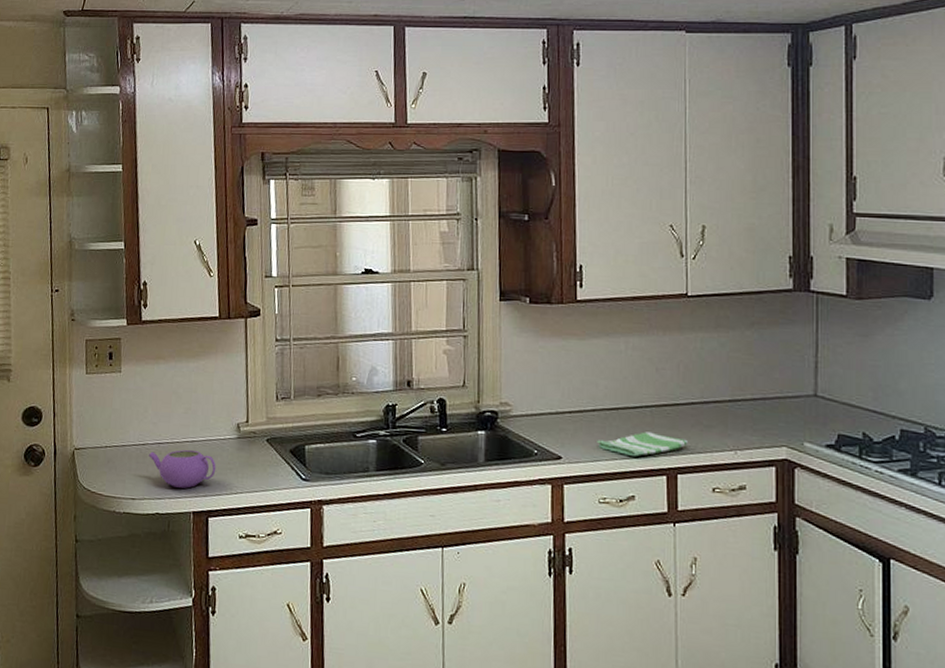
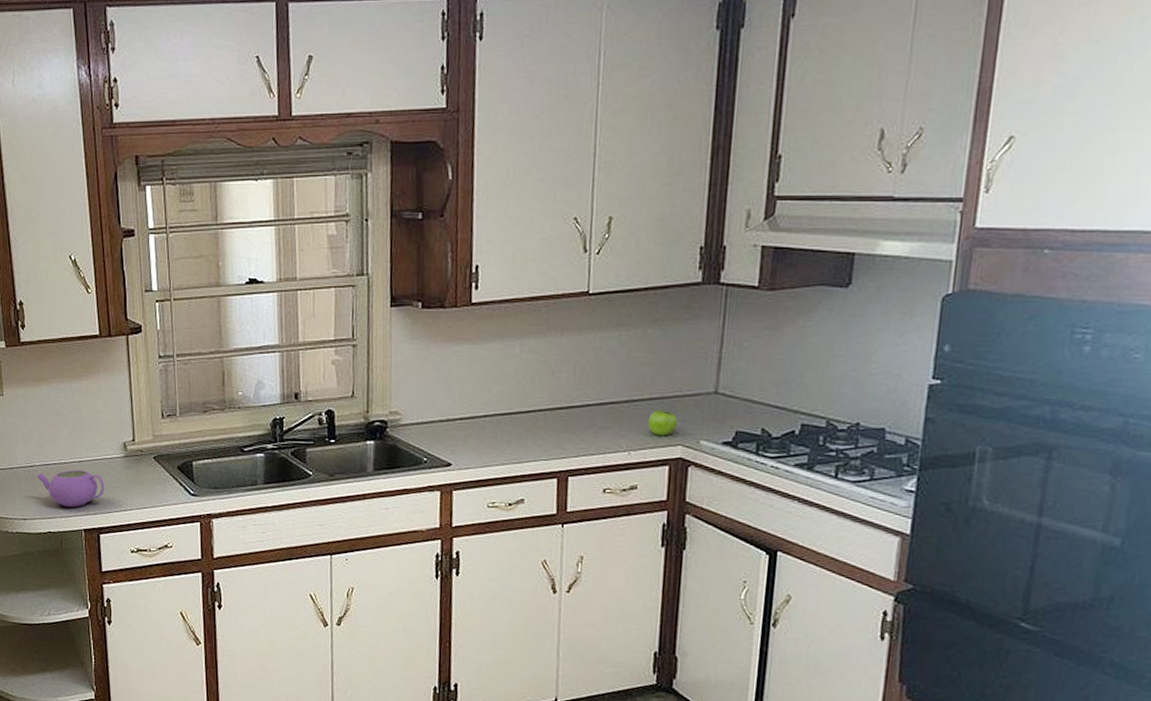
dish towel: present [597,432,688,457] -> none [488,436,581,461]
fruit: none [752,410,782,437] -> present [647,410,679,436]

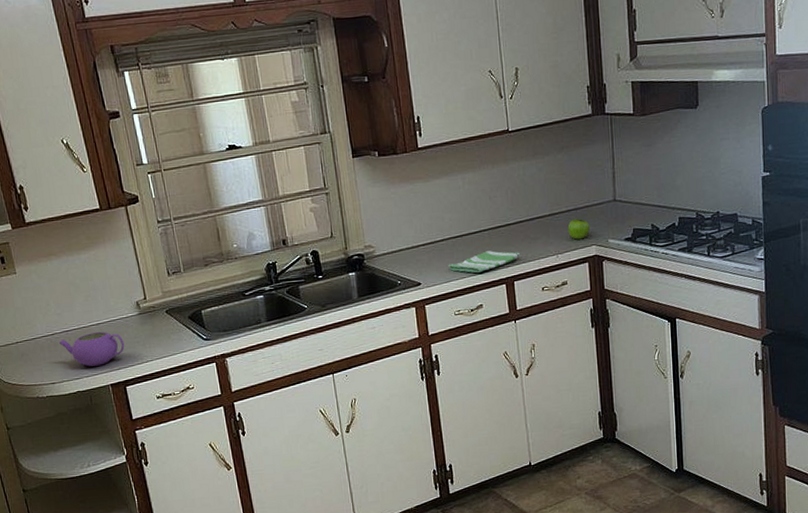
dish towel: none [488,436,581,461] -> present [448,250,520,273]

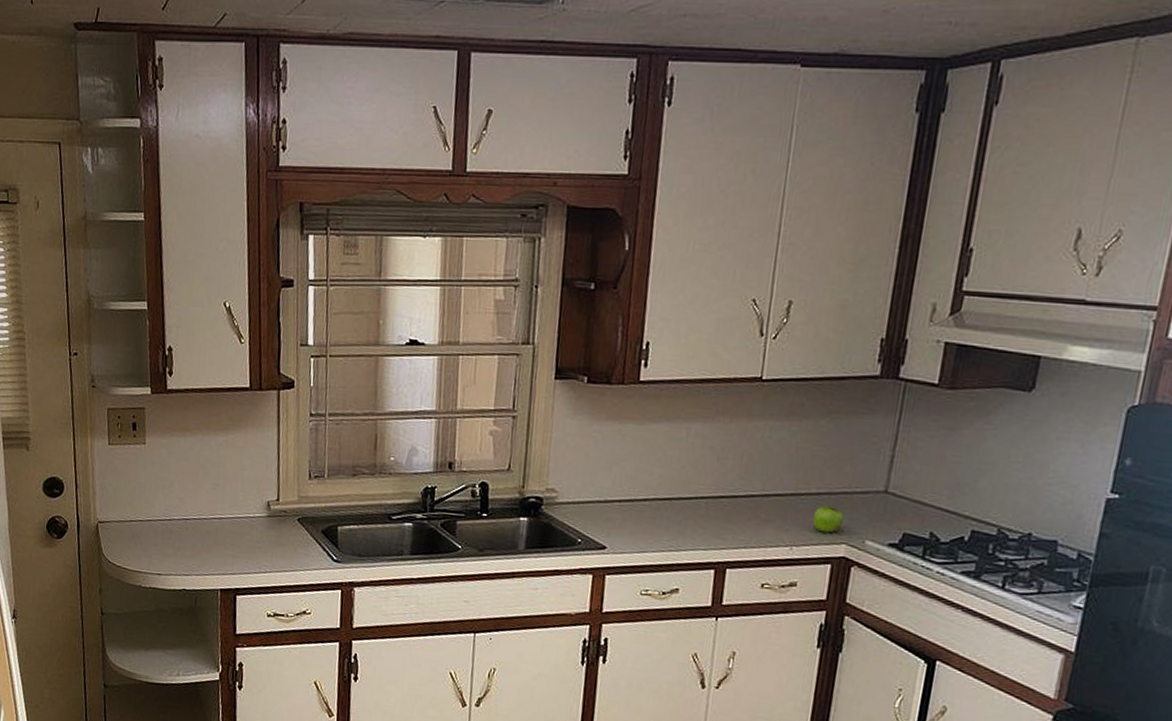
teapot: present [59,331,125,367] -> none [175,526,245,566]
dish towel: present [448,250,520,273] -> none [645,524,742,550]

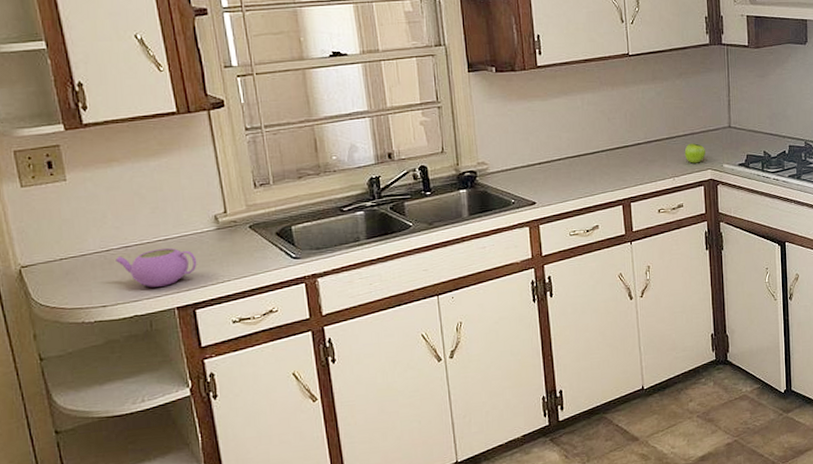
teapot: none [175,526,245,566] -> present [116,247,197,287]

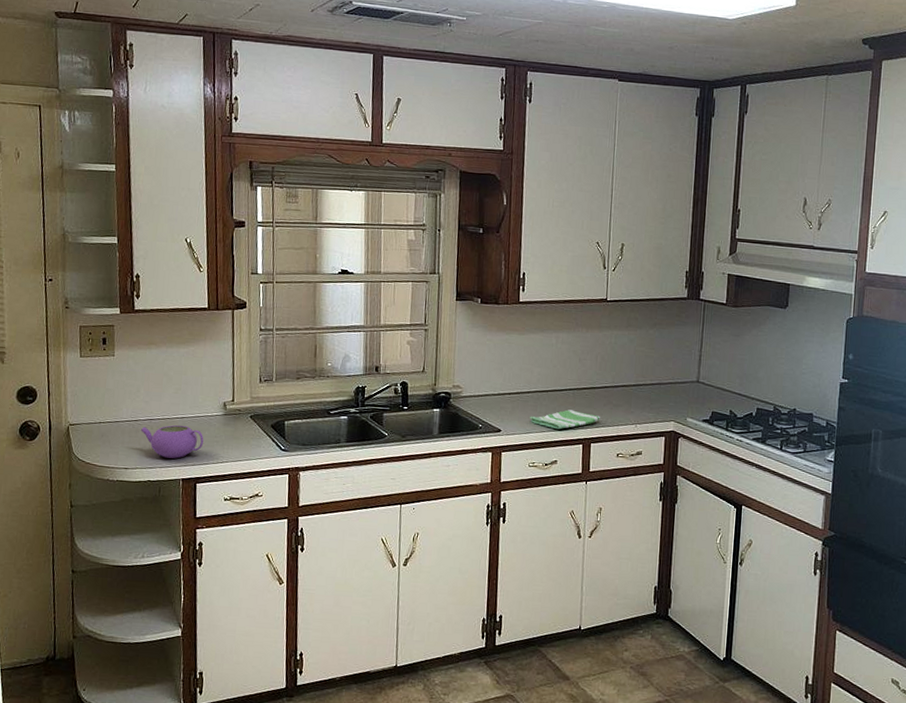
dish towel: none [564,171,637,194] -> present [530,409,600,430]
fruit: present [684,143,706,164] -> none [649,393,672,414]

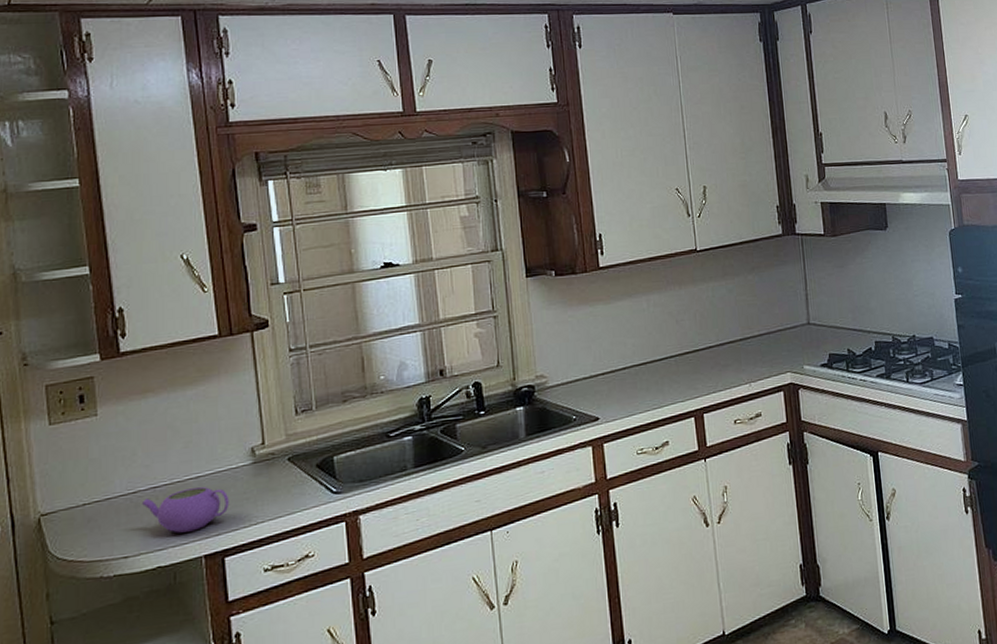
dish towel: present [530,409,600,430] -> none [630,379,710,406]

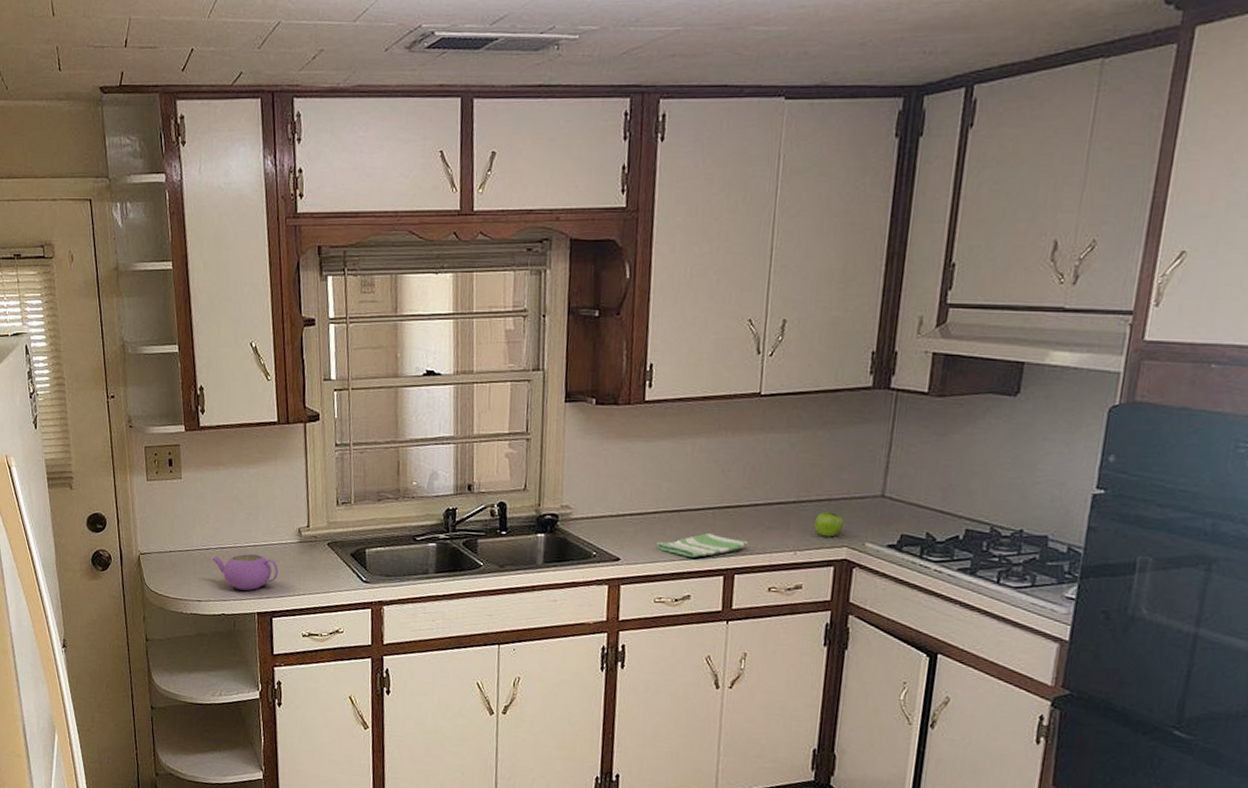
dish towel: none [630,379,710,406] -> present [656,533,748,558]
fruit: none [760,343,784,367] -> present [814,511,845,537]

